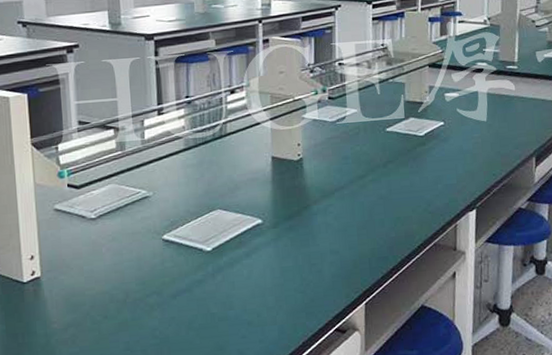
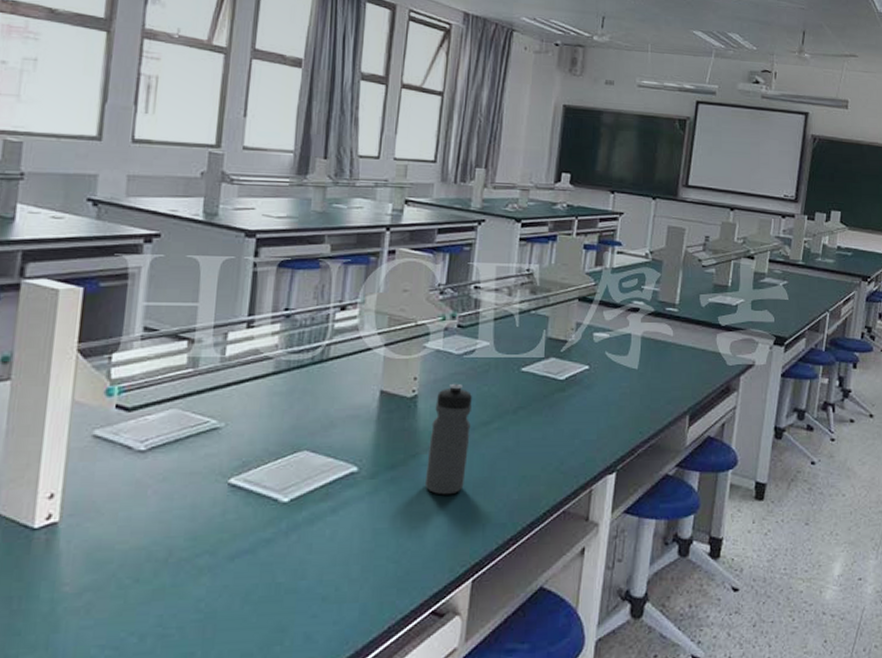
water bottle: none [317,145,350,238] -> present [424,383,472,495]

